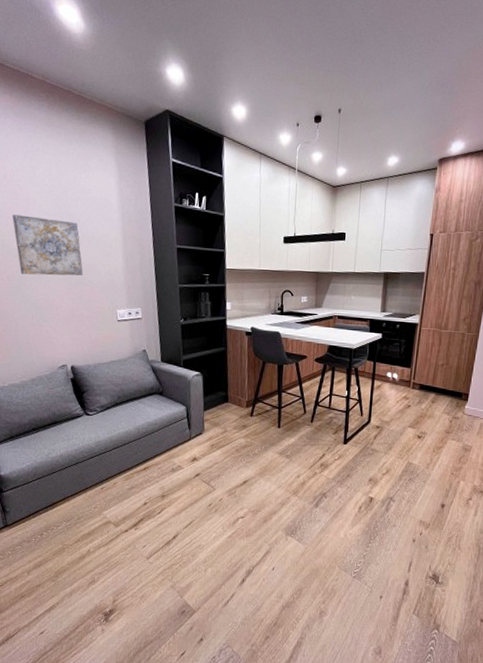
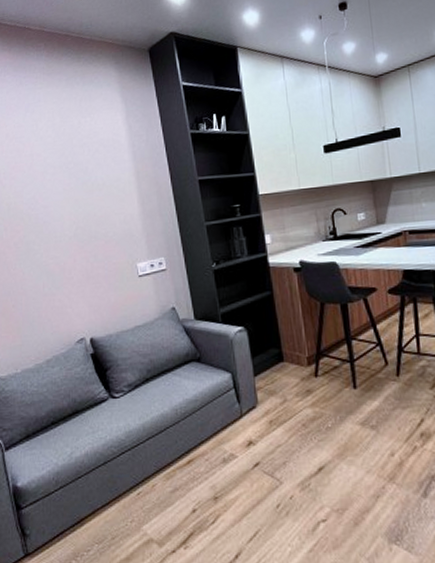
wall art: present [12,213,83,276] -> none [17,171,95,239]

